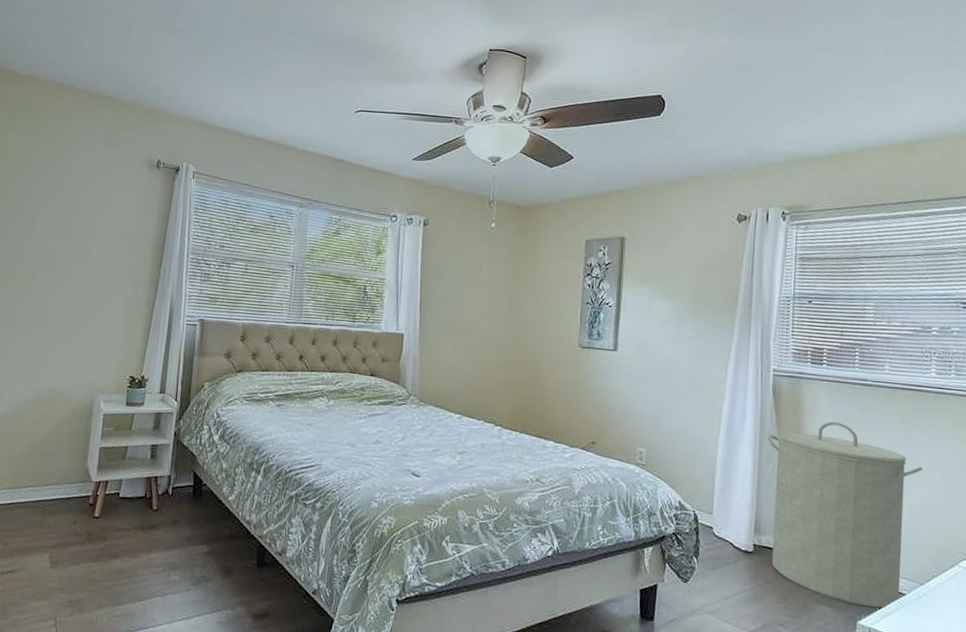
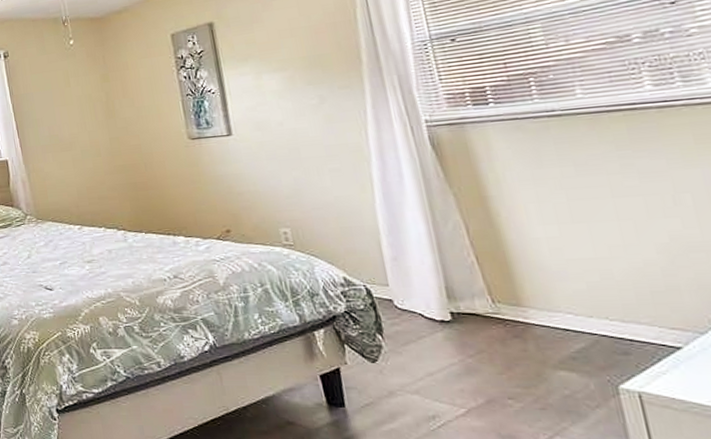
laundry hamper: present [767,421,923,609] -> none [437,163,675,367]

